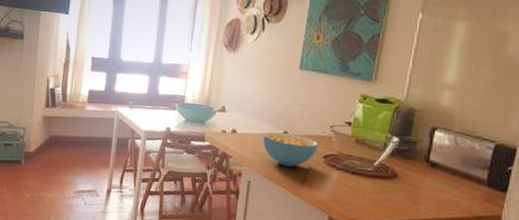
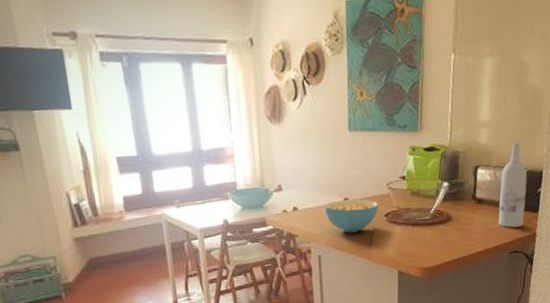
wine bottle: none [454,112,496,204] -> present [498,143,527,228]

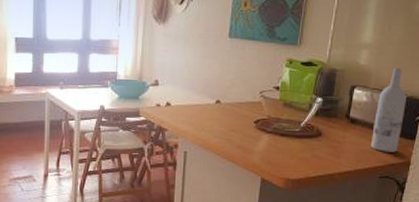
cereal bowl: present [324,199,379,233] -> none [196,101,250,134]

